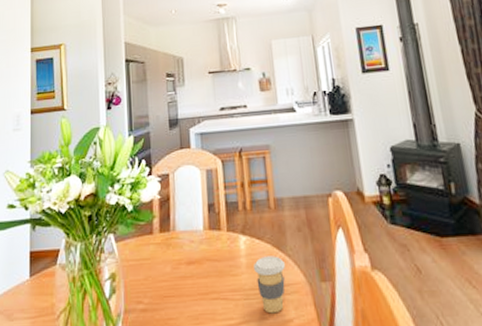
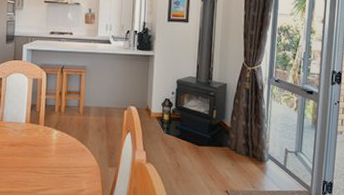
coffee cup: present [254,256,285,314] -> none [61,146,84,185]

